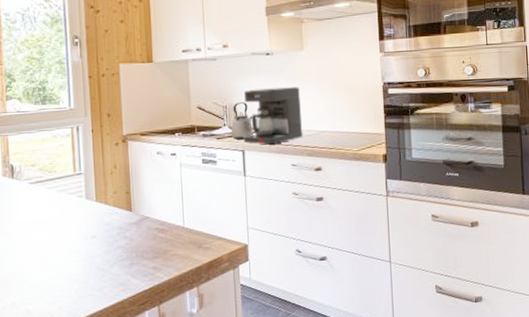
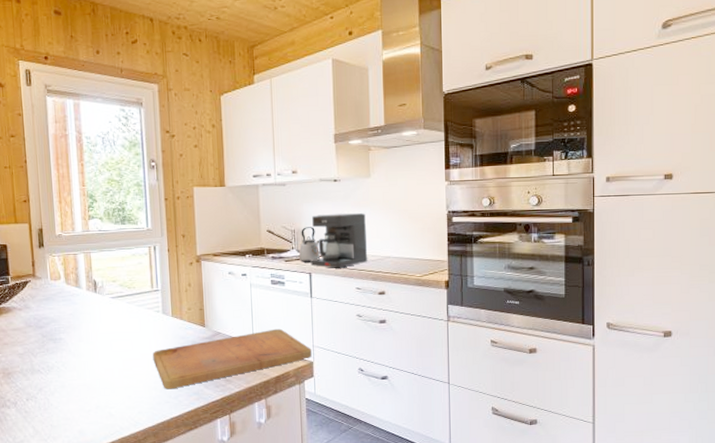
cutting board: none [75,210,246,281] -> present [153,328,312,390]

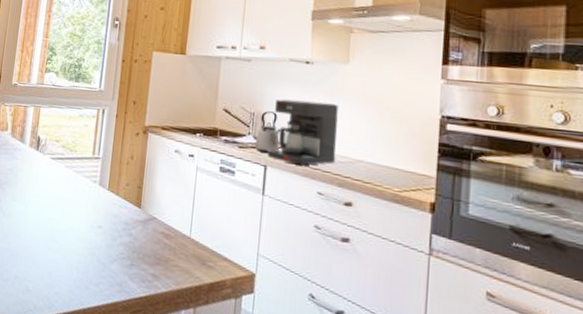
cutting board: present [153,328,312,390] -> none [81,224,255,274]

